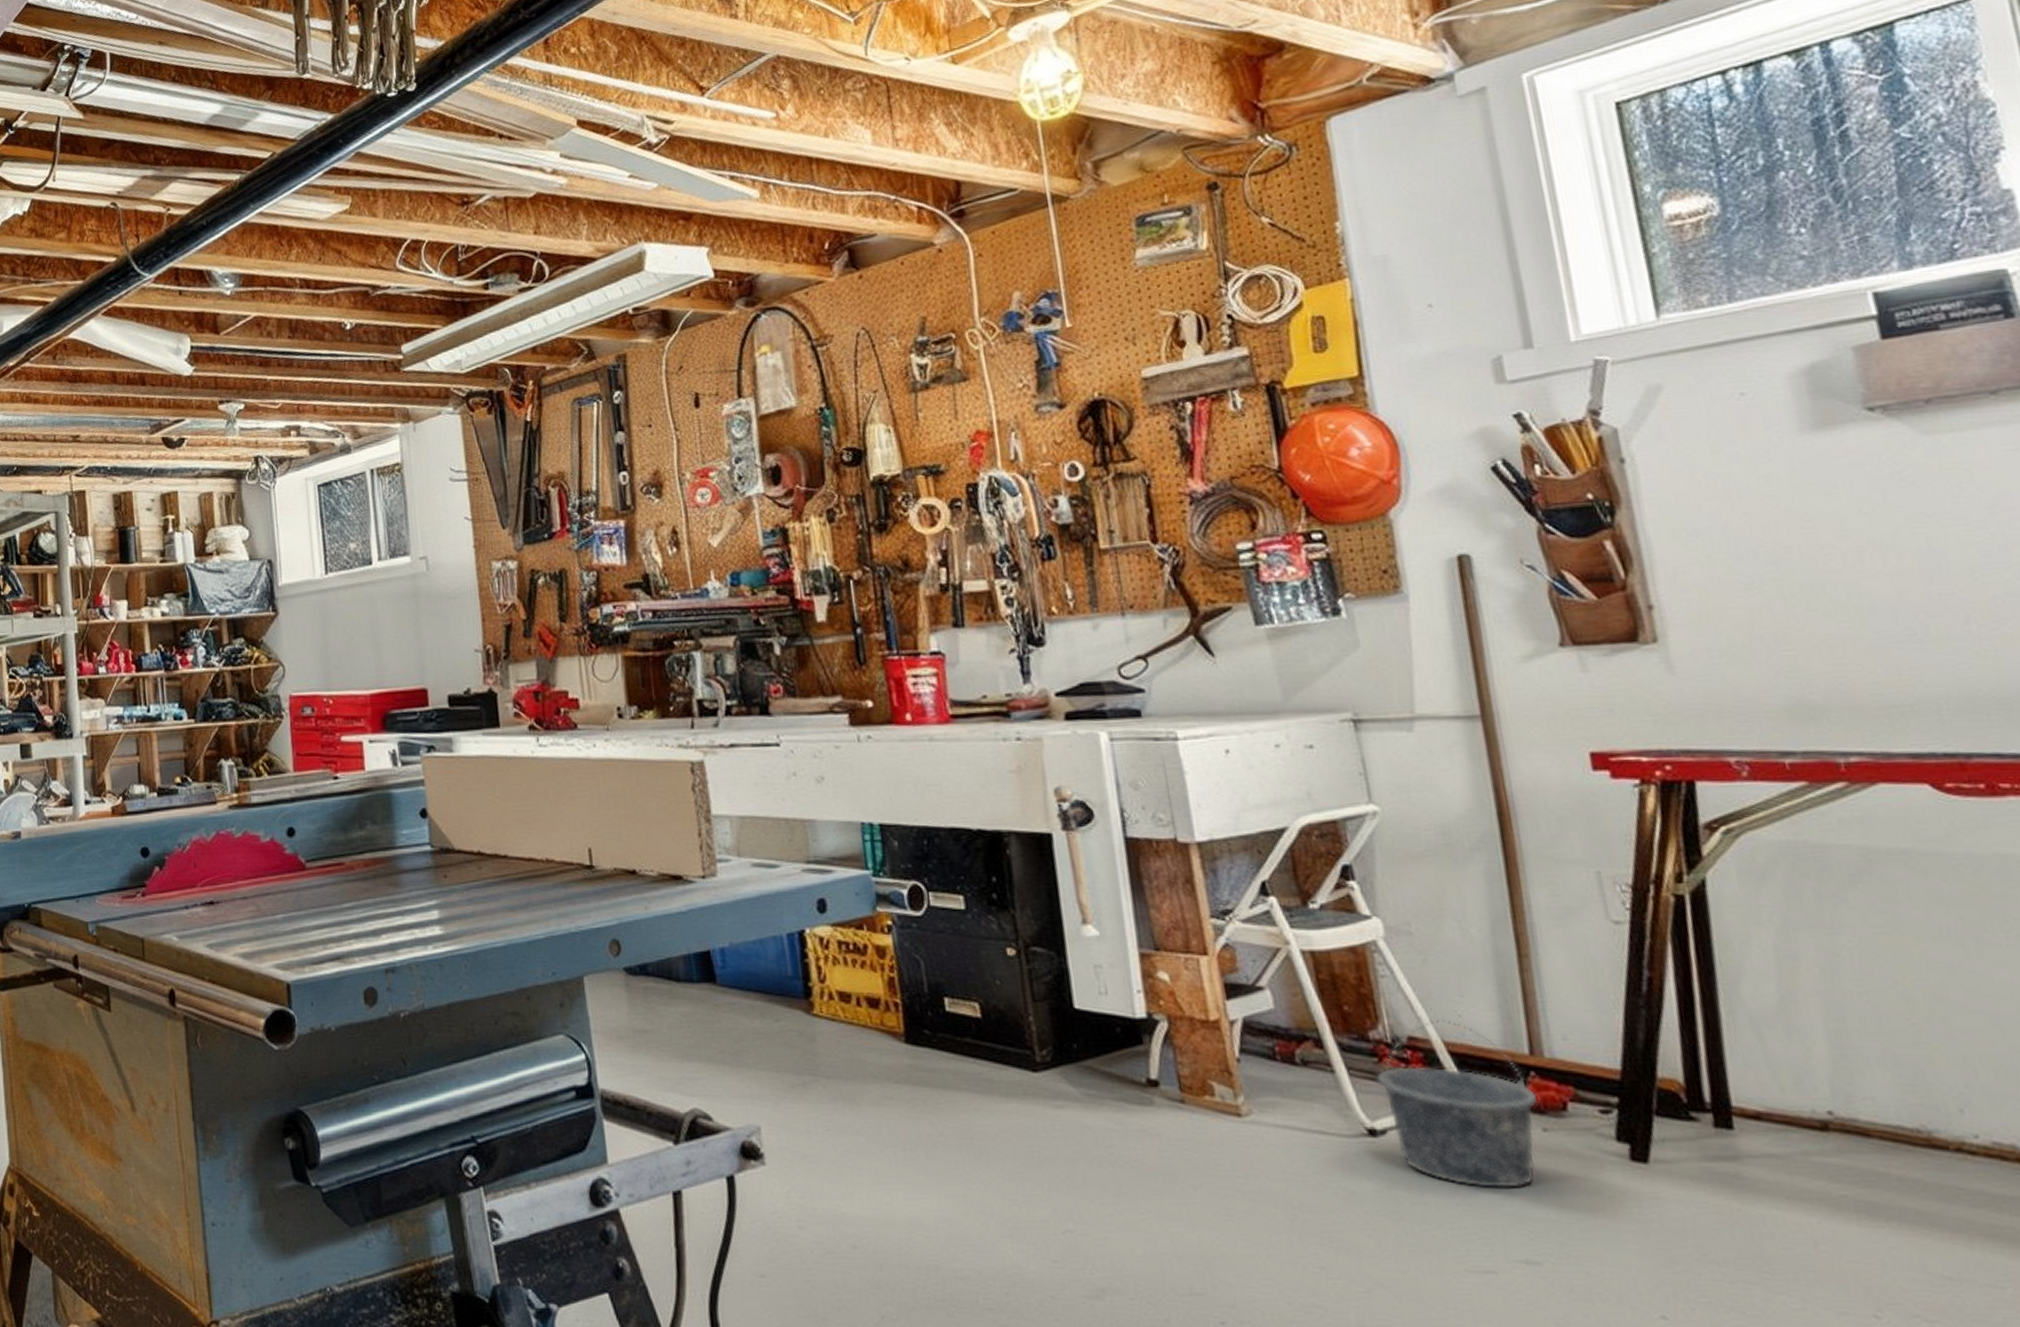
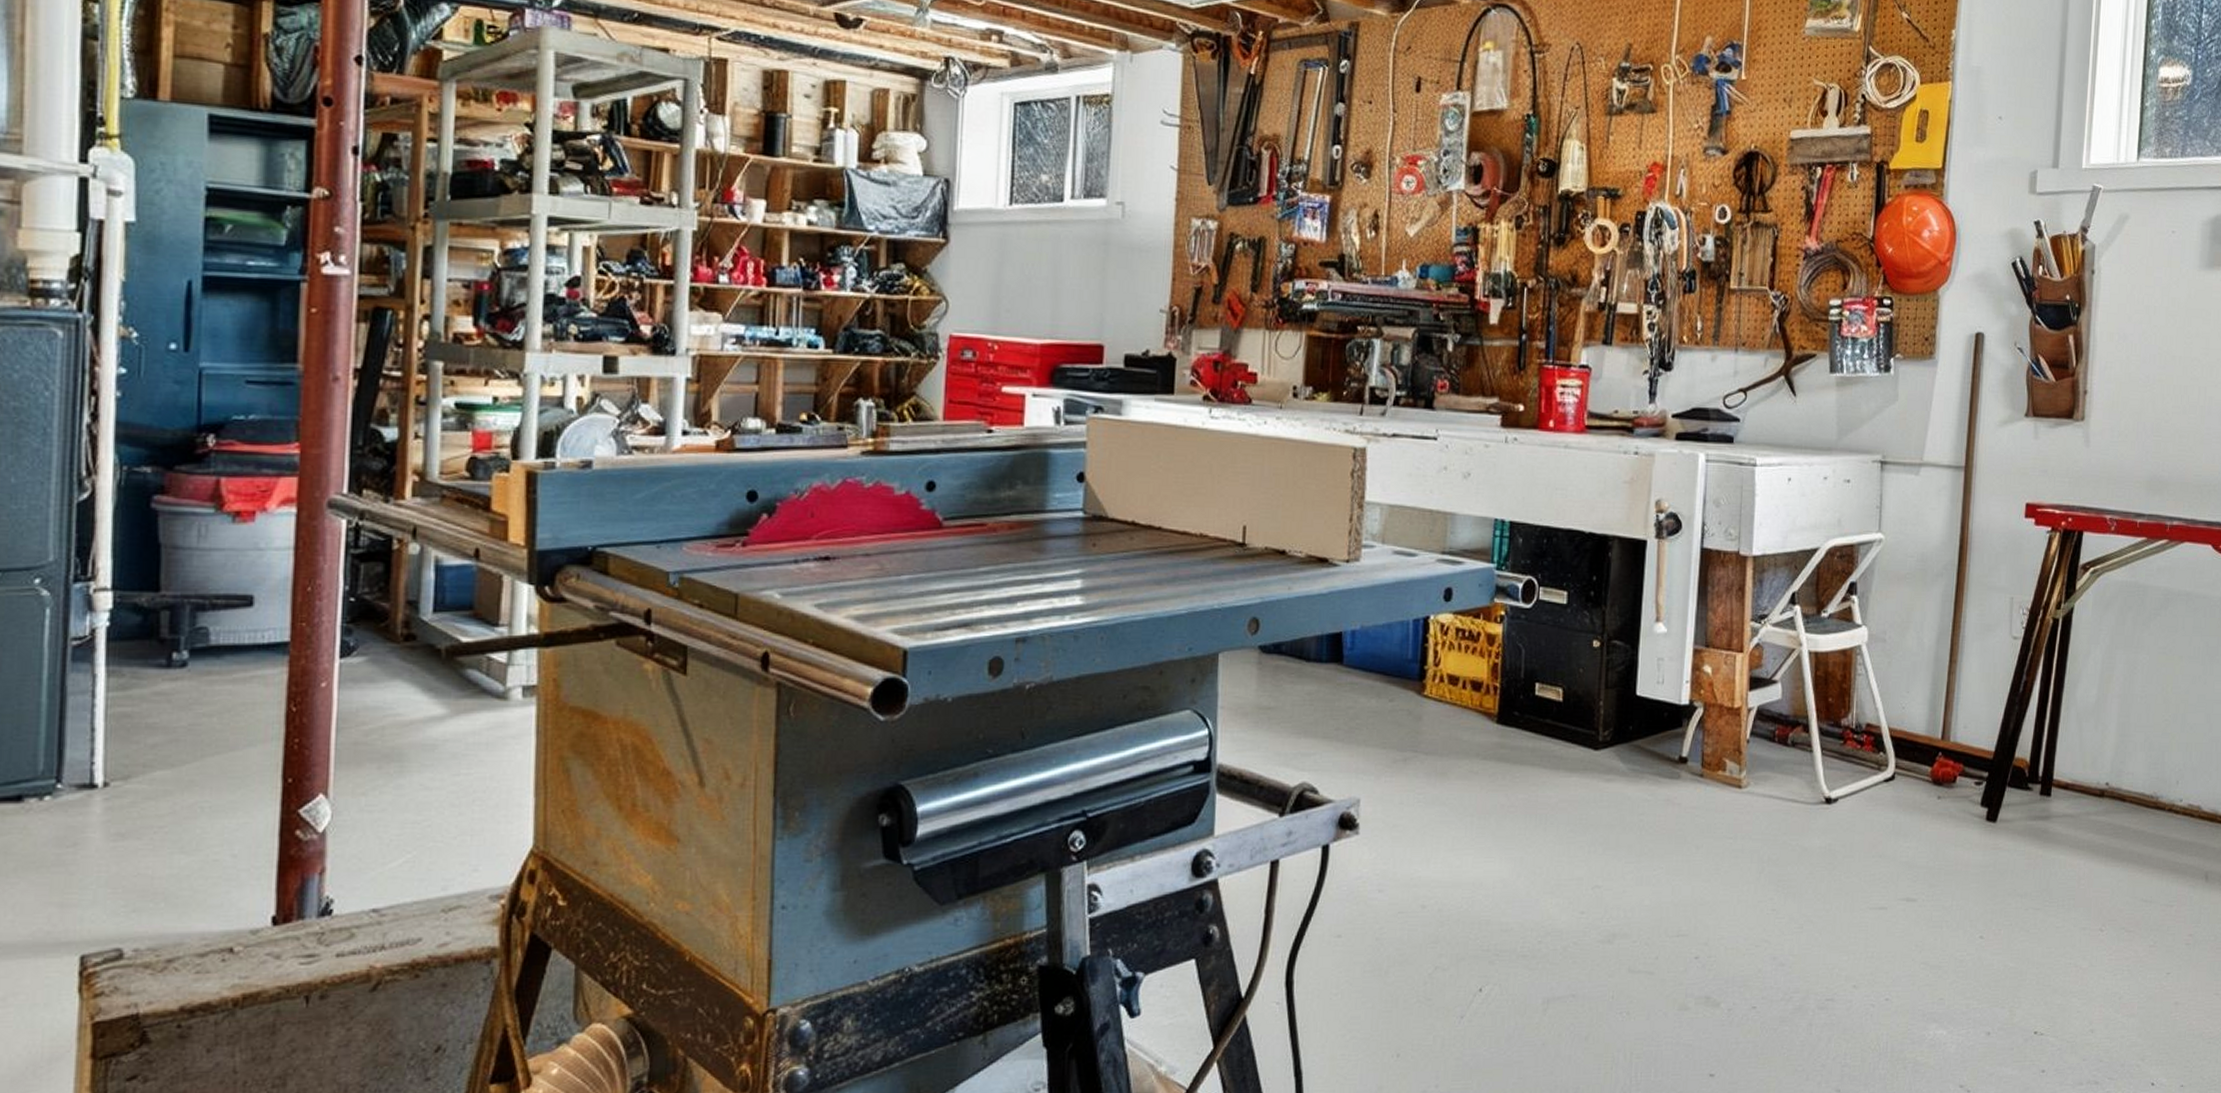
bucket: present [1376,1019,1539,1188] -> none [1840,710,1940,843]

